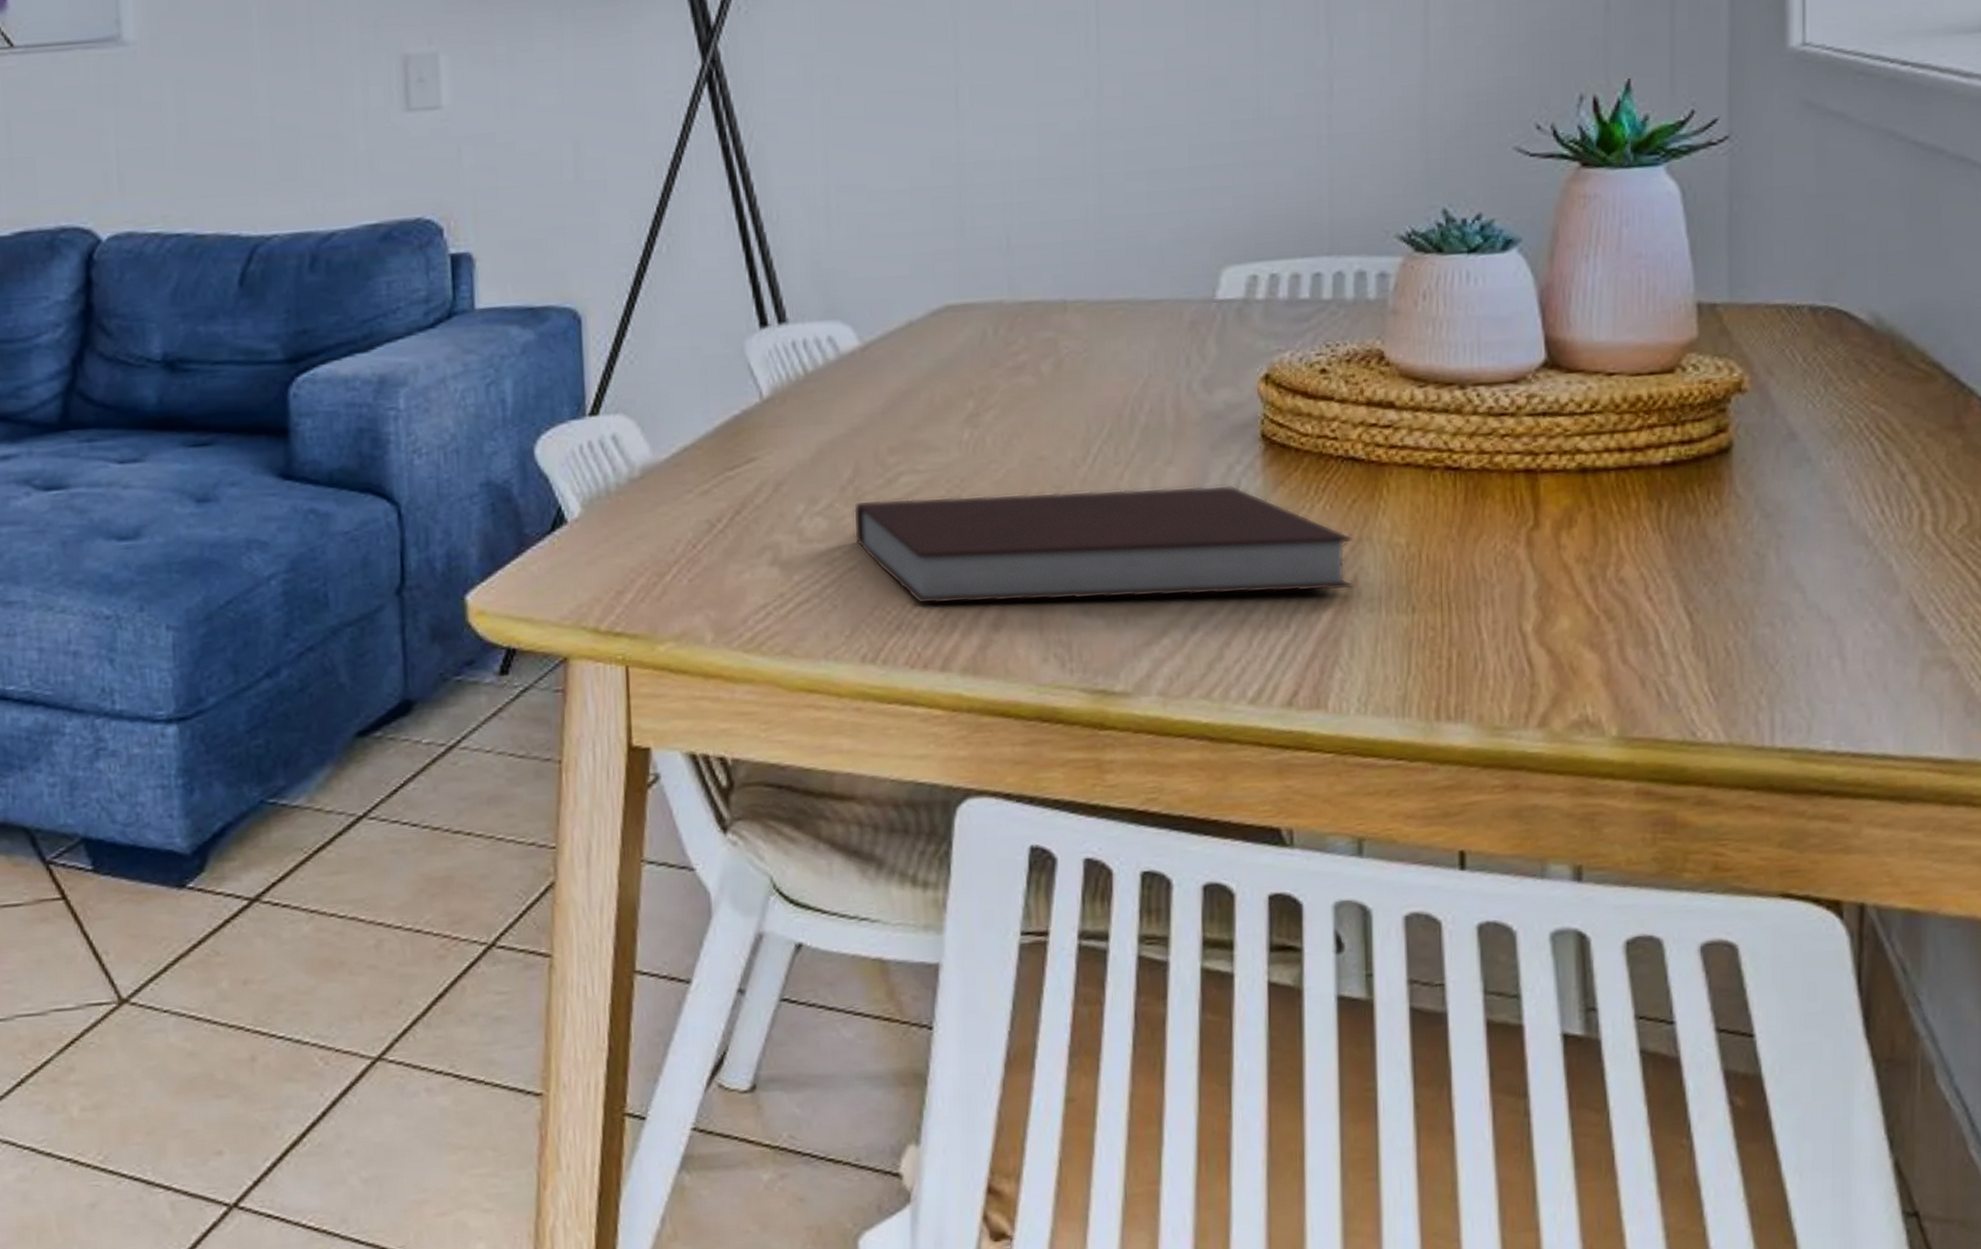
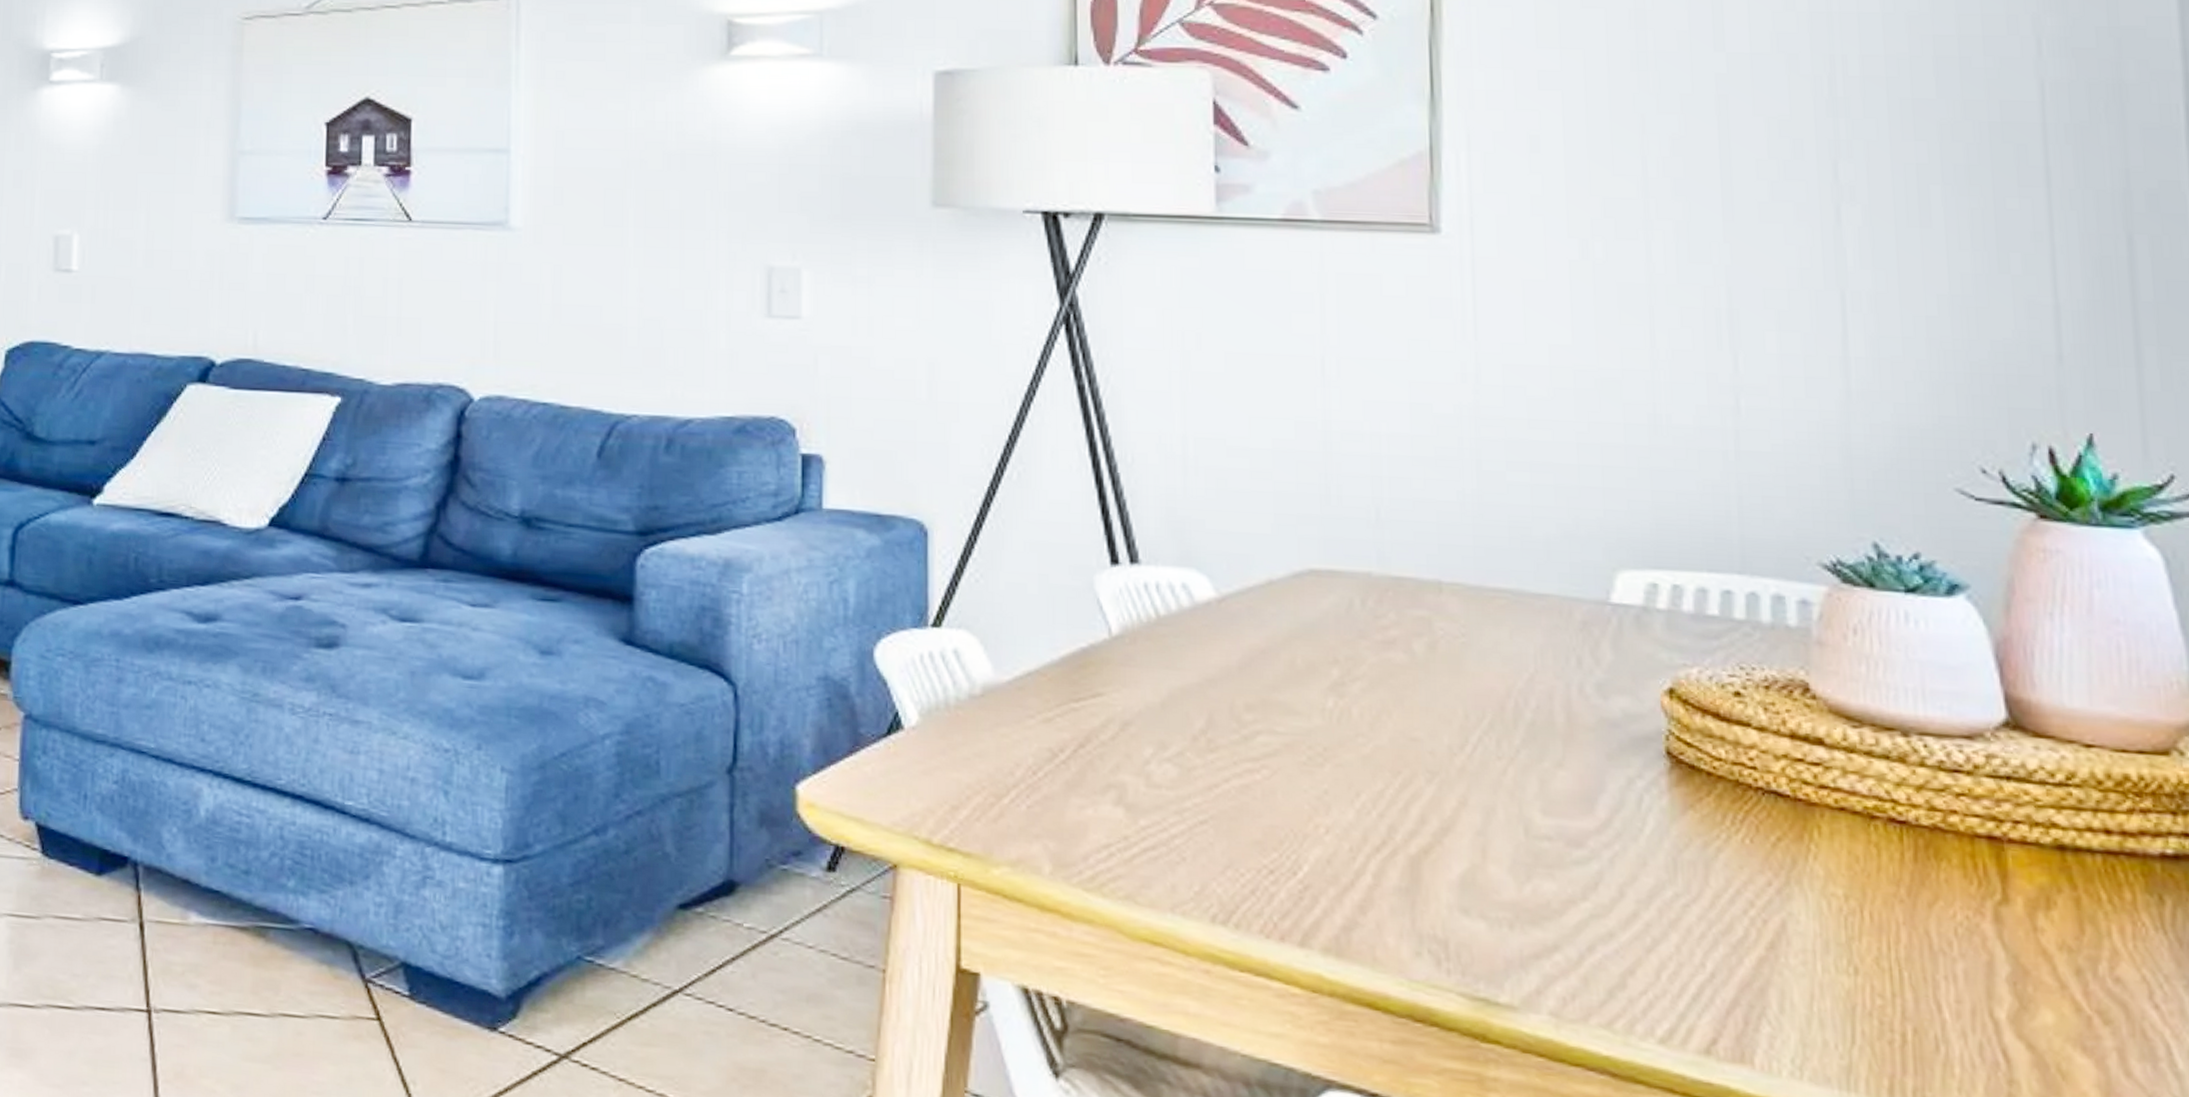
notebook: present [854,485,1354,605] -> none [1206,753,1781,936]

